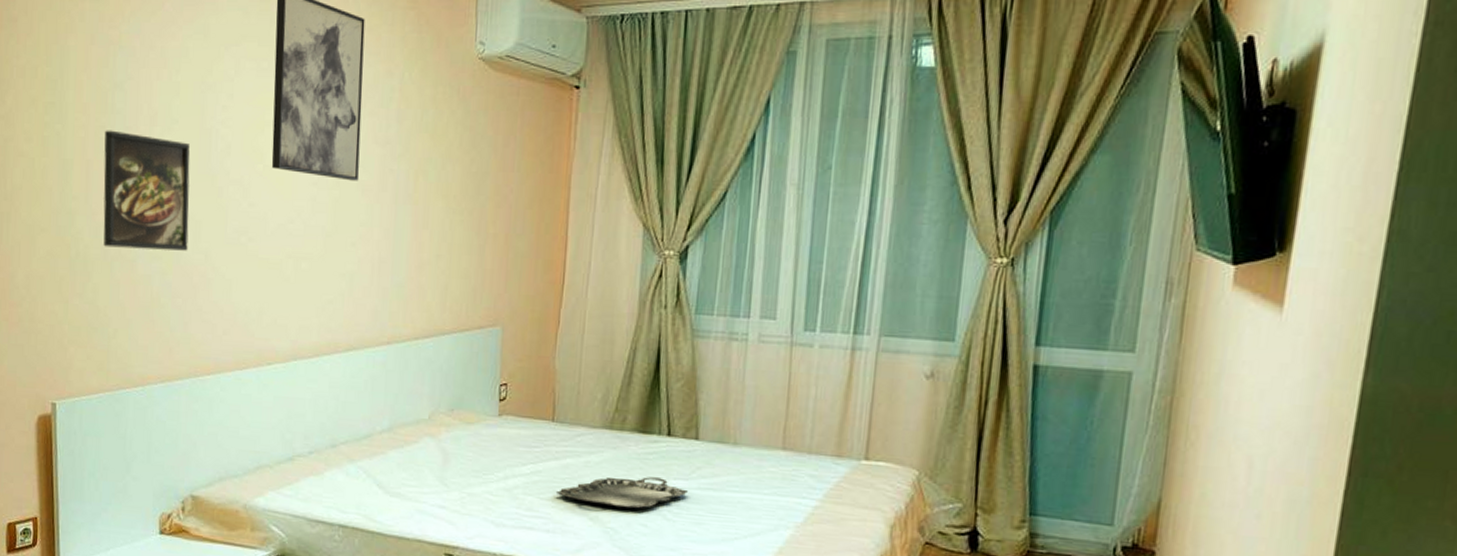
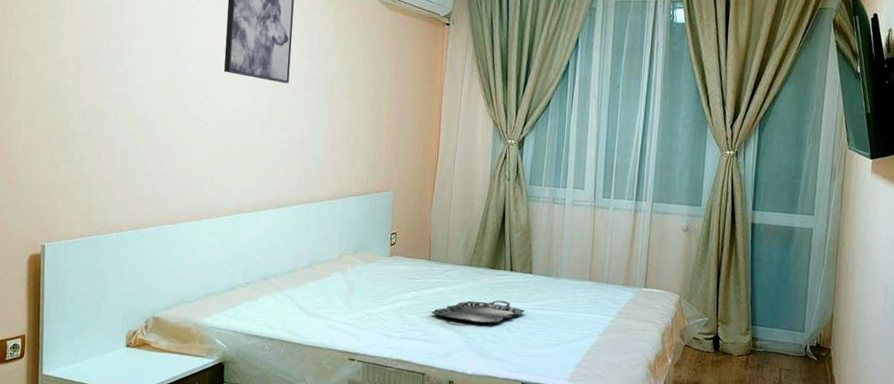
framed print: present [103,130,190,251] -> none [89,38,161,131]

